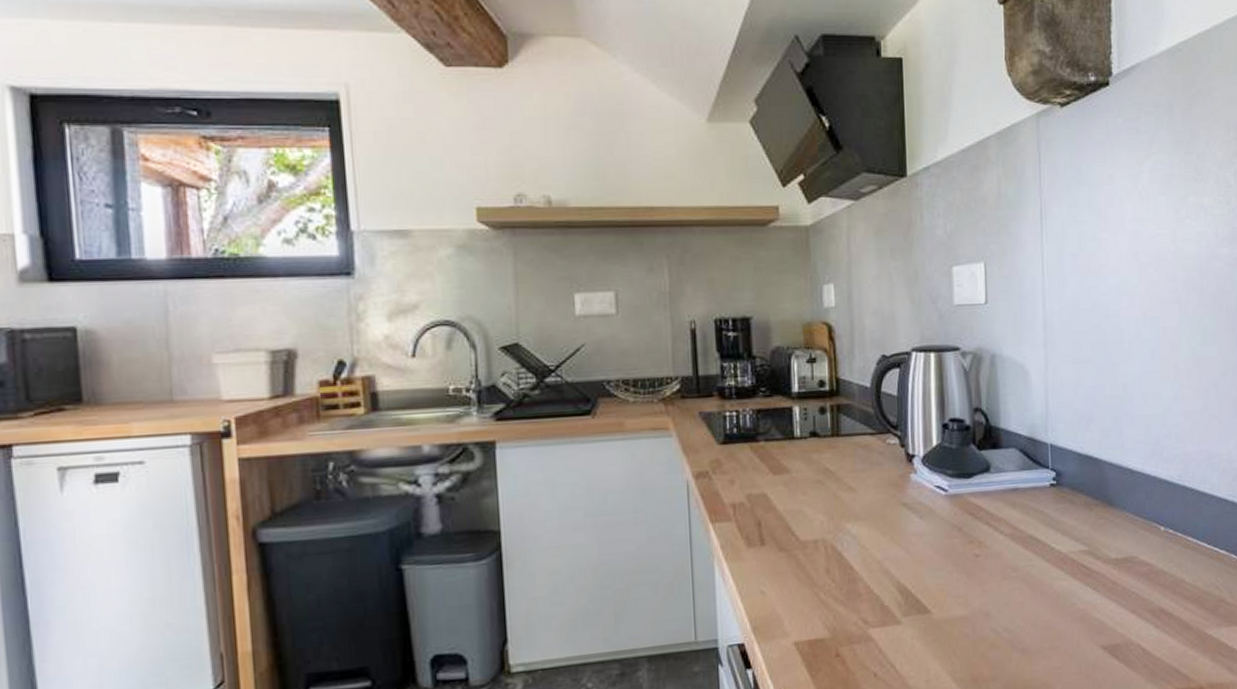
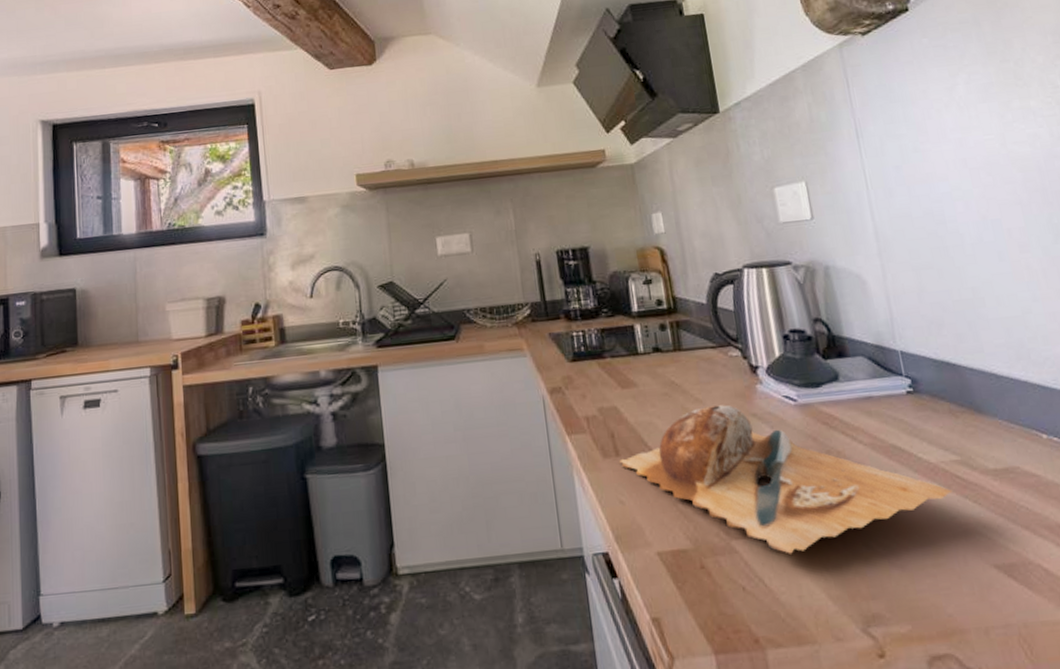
chopping board: none [763,493,1077,641] -> present [618,404,953,554]

